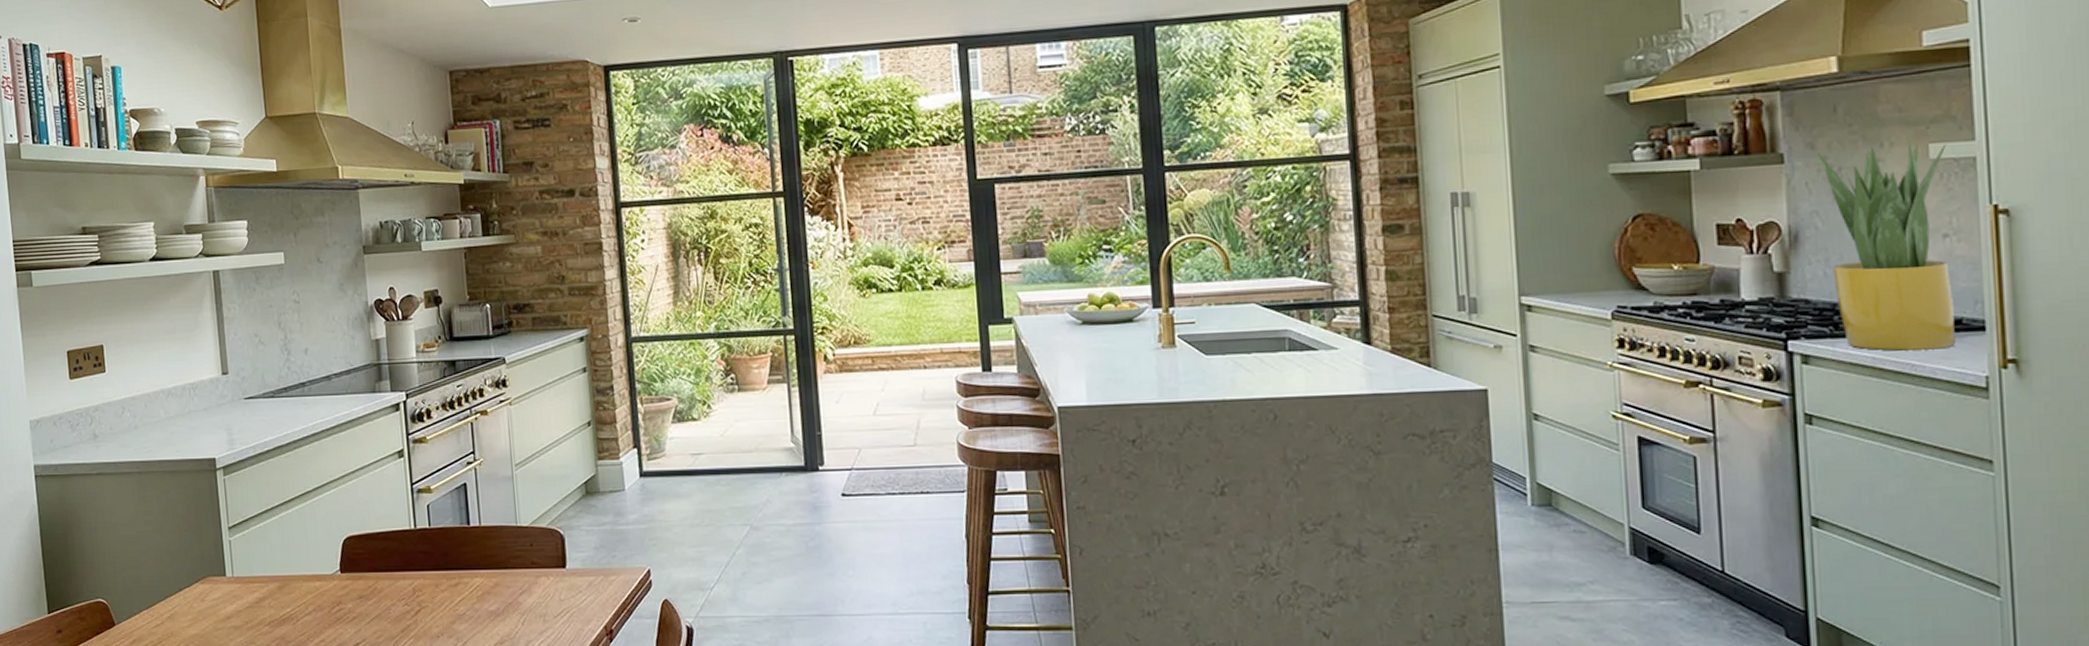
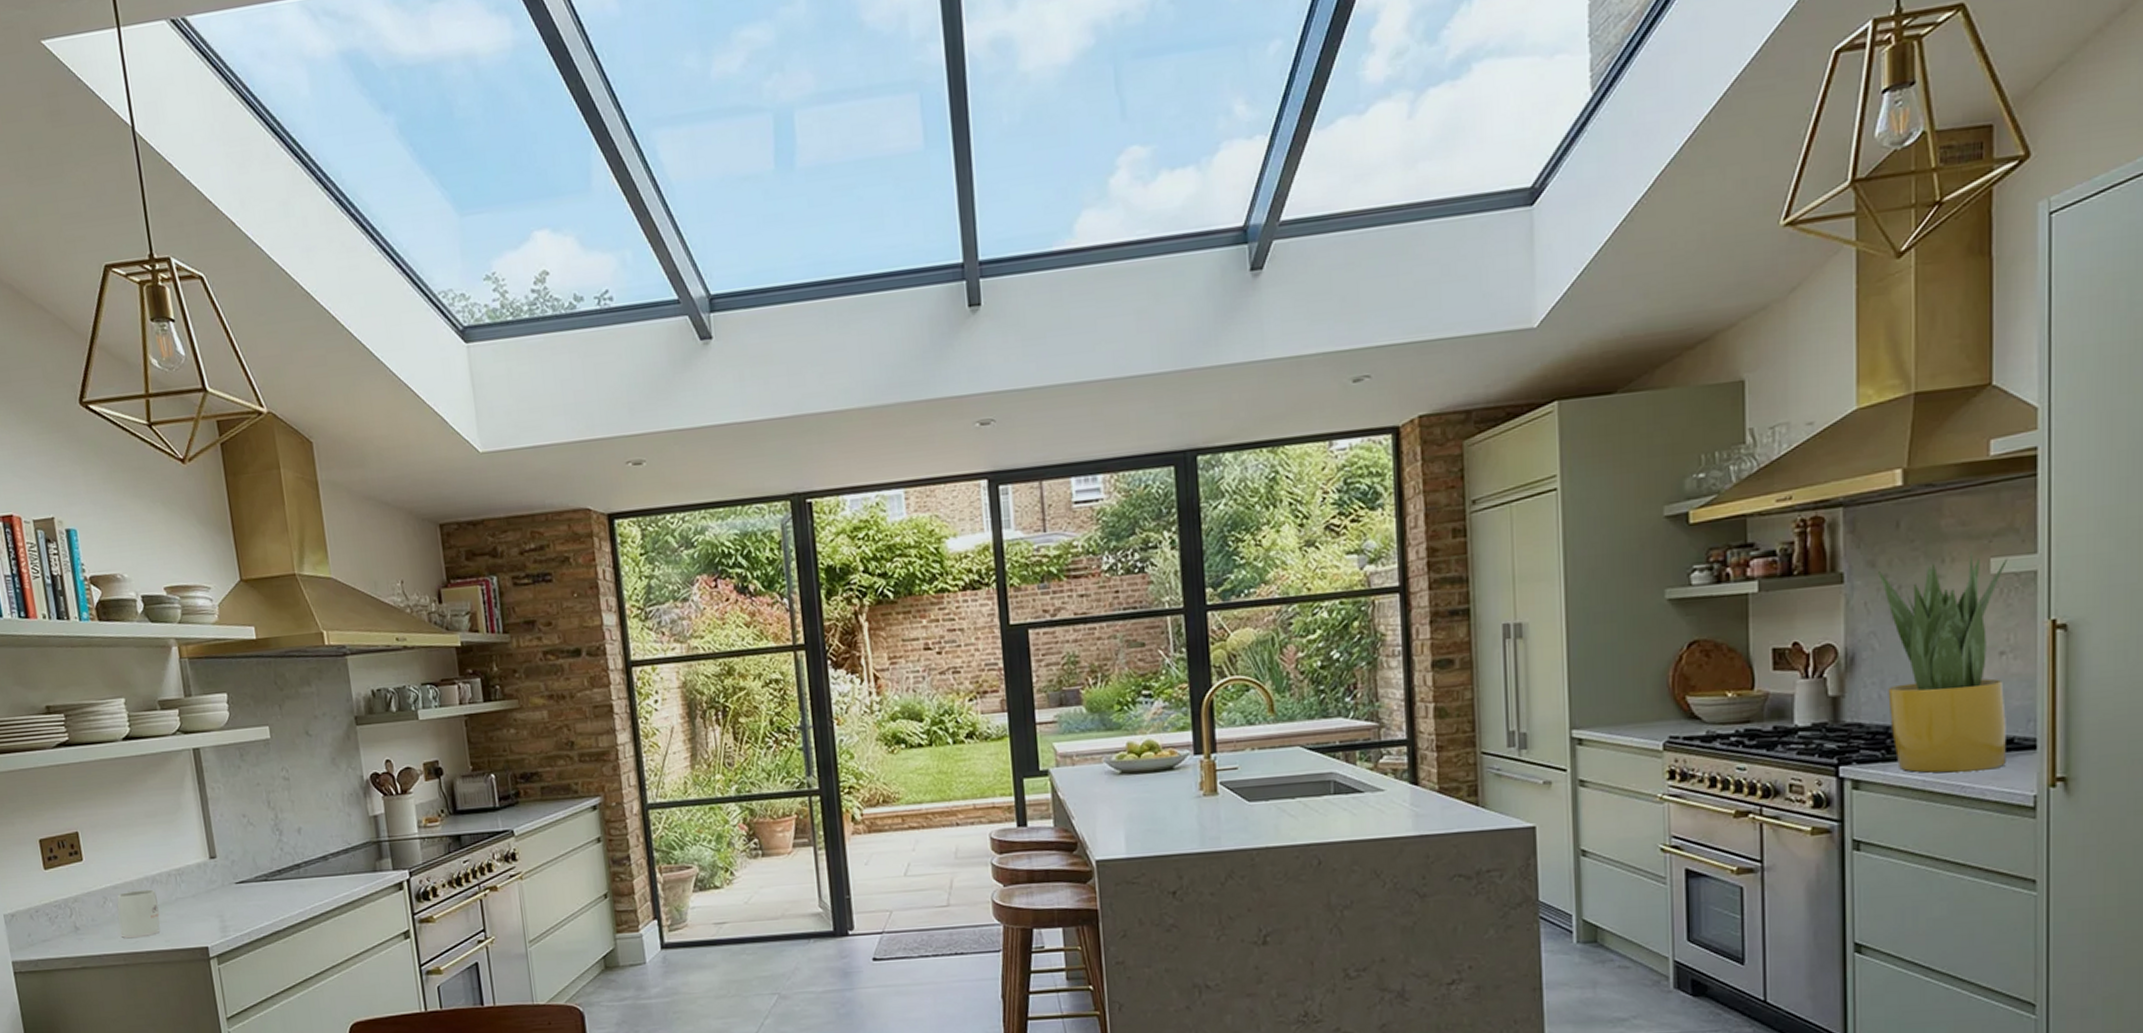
mug: none [133,401,173,448] -> present [116,889,161,939]

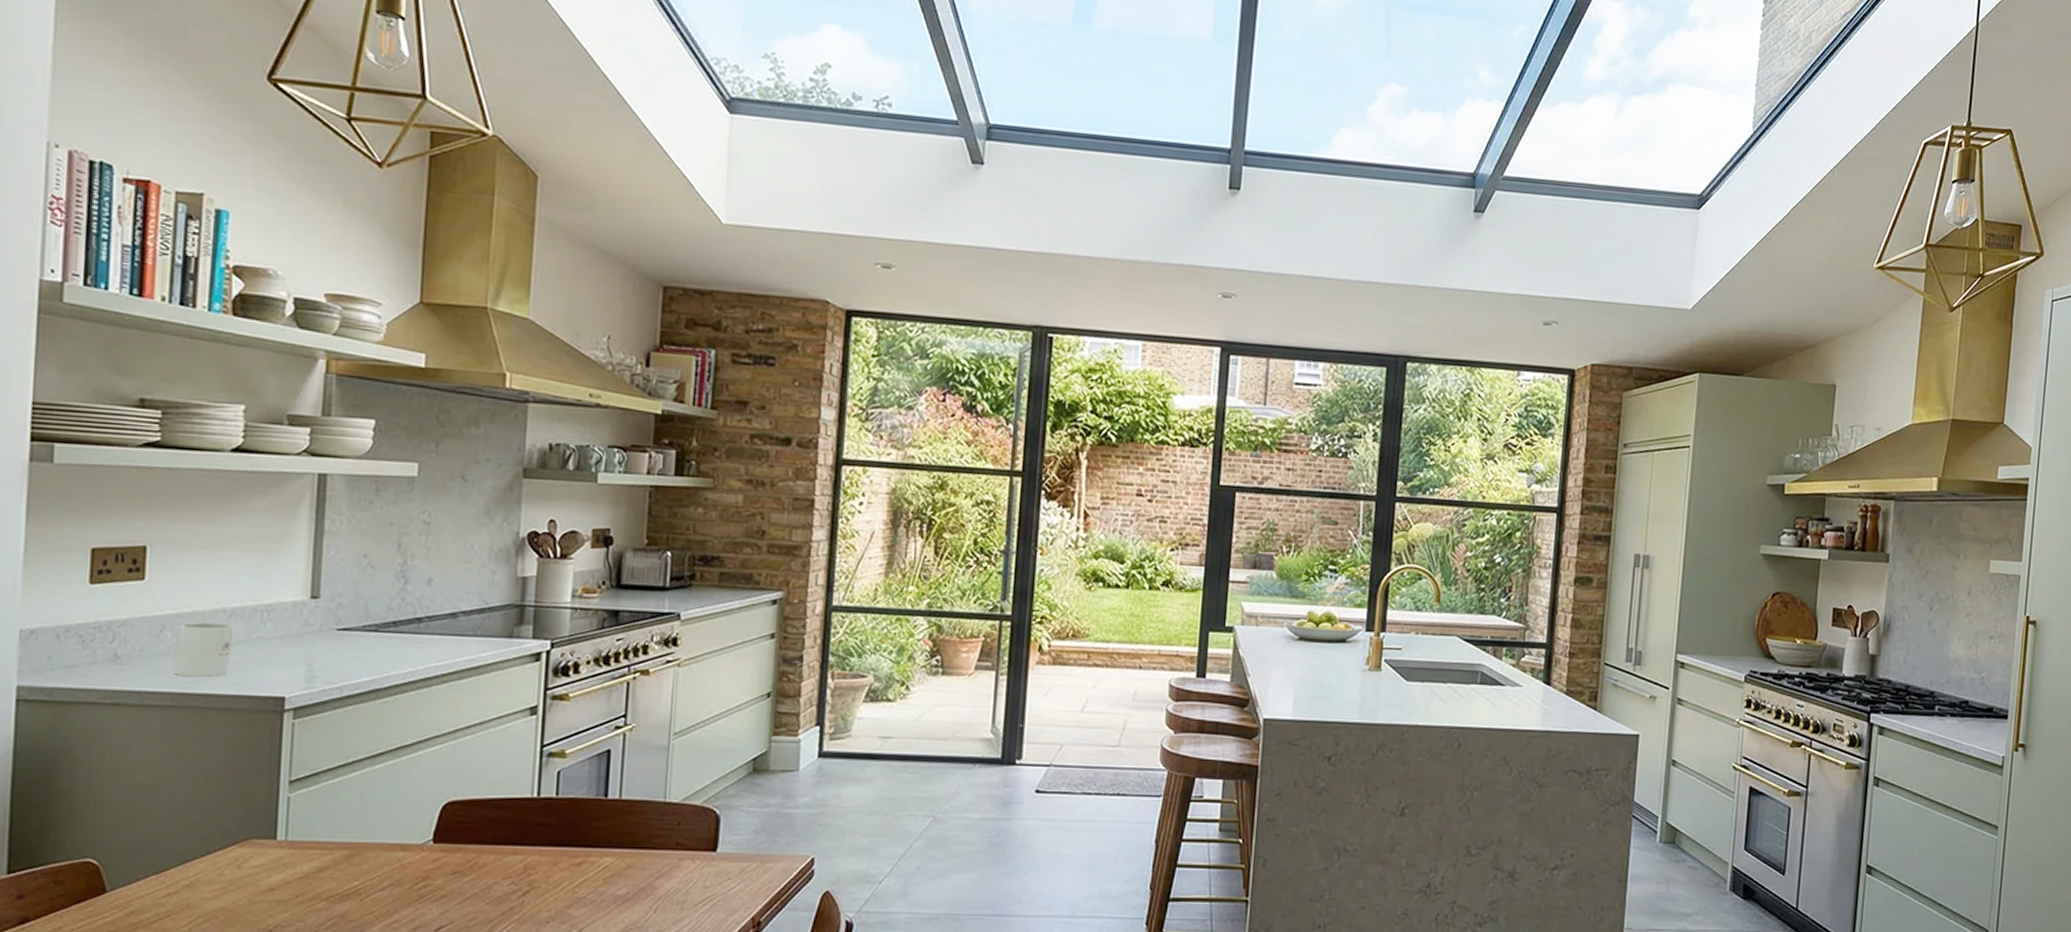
planter: present [1878,551,2009,773] -> none [1910,552,2003,731]

